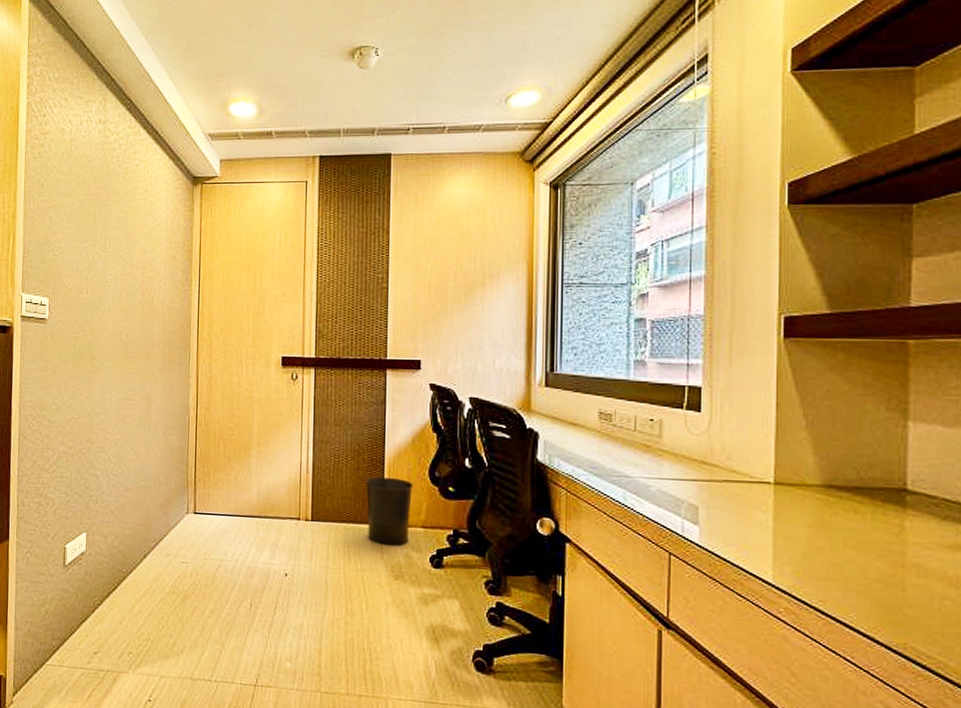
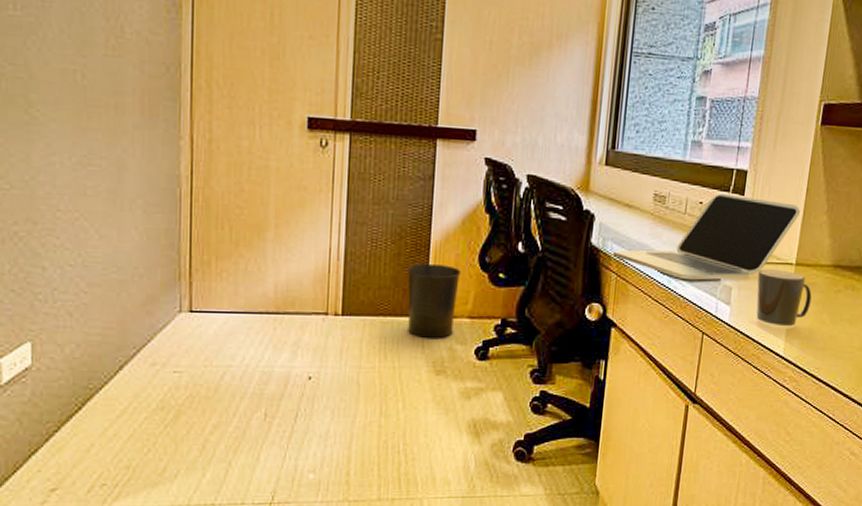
laptop: none [560,411,771,499] -> present [612,194,800,281]
mug: none [728,488,801,555] -> present [756,269,812,330]

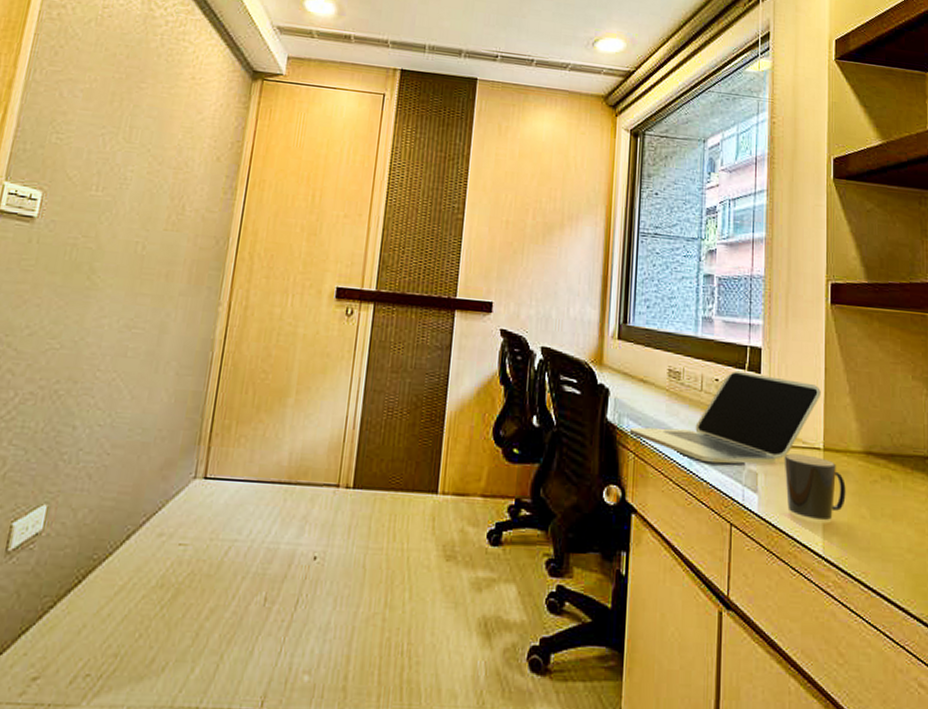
waste bin: present [407,263,462,339] -> none [419,435,476,519]

